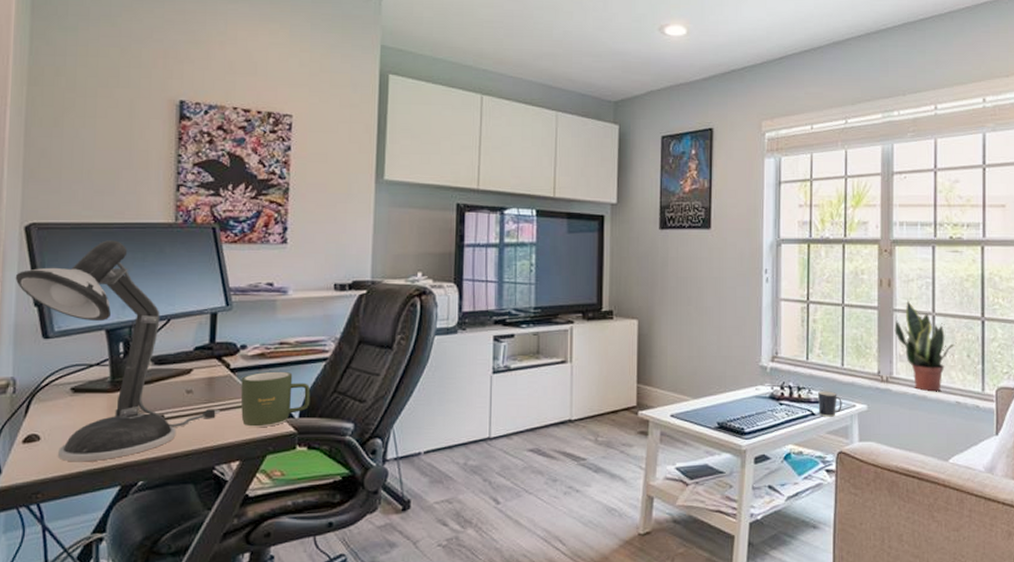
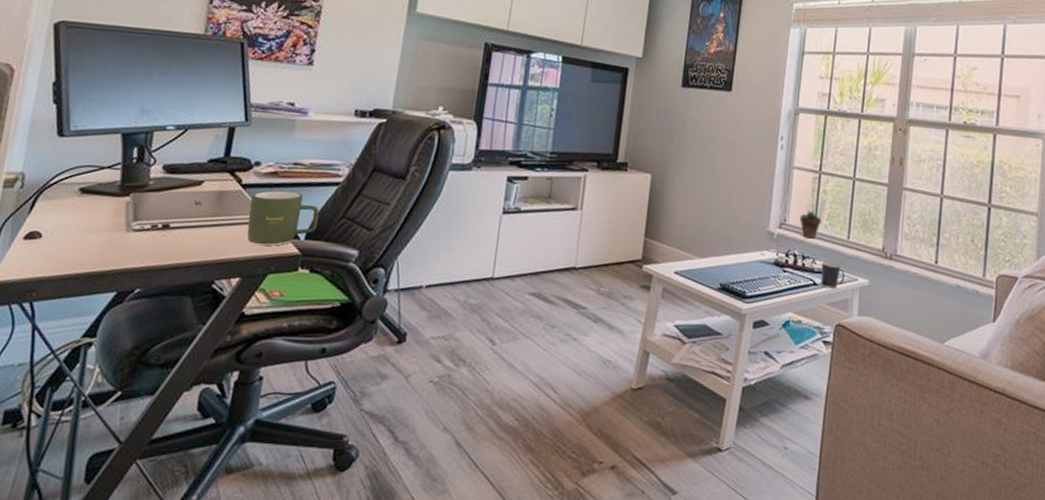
desk lamp: present [15,240,220,462] -> none [37,45,226,265]
succulent plant: none [792,334,813,369] -> present [800,203,821,239]
potted plant: present [894,300,957,392] -> none [902,180,962,274]

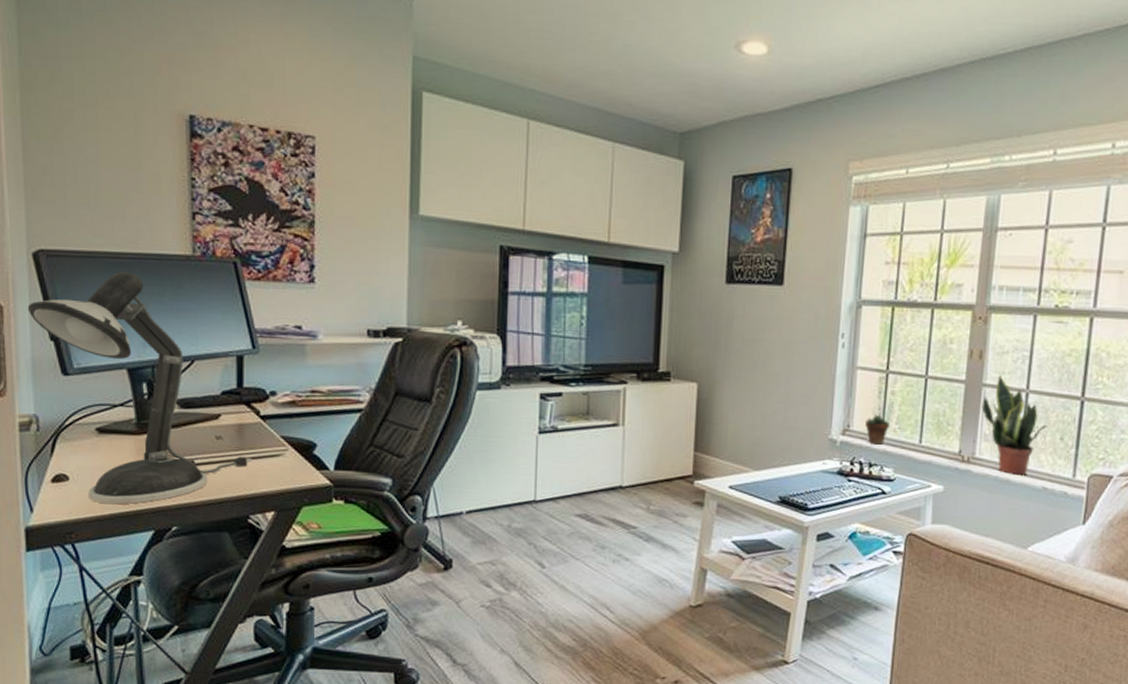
desk lamp: none [37,45,226,265] -> present [27,272,252,505]
mug: present [247,190,320,247] -> none [272,420,346,479]
mug: present [820,262,845,289] -> none [889,469,917,497]
potted plant: none [902,180,962,274] -> present [981,374,1050,476]

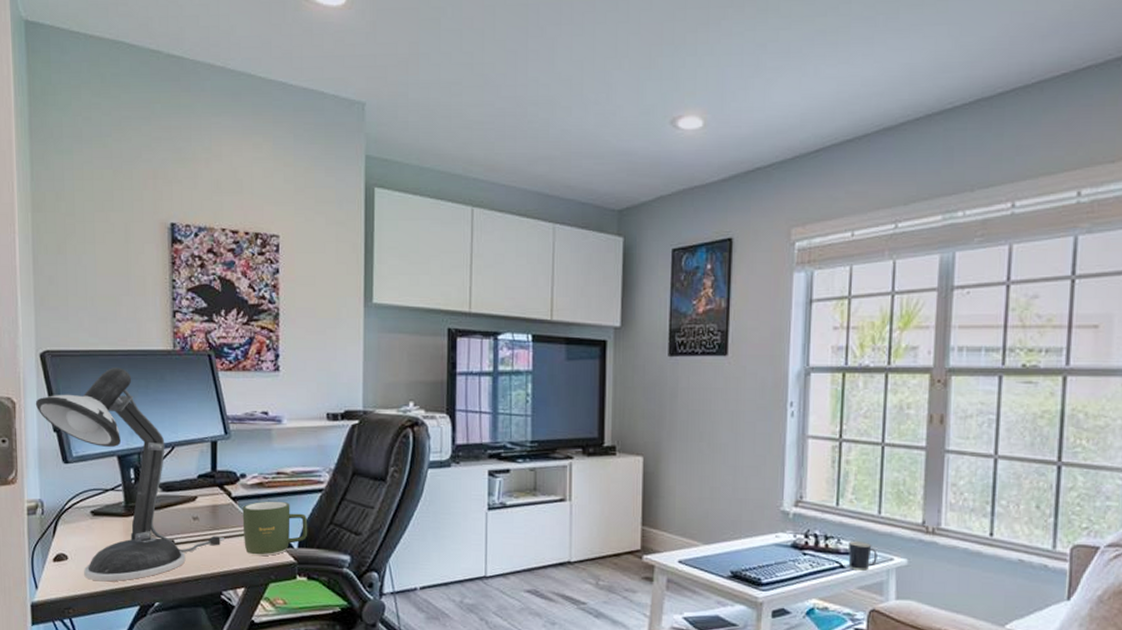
mug: none [272,420,346,479] -> present [242,501,308,557]
succulent plant: present [865,406,890,445] -> none [819,476,845,516]
mug: none [889,469,917,497] -> present [848,541,878,571]
potted plant: present [981,374,1050,476] -> none [945,439,1024,548]

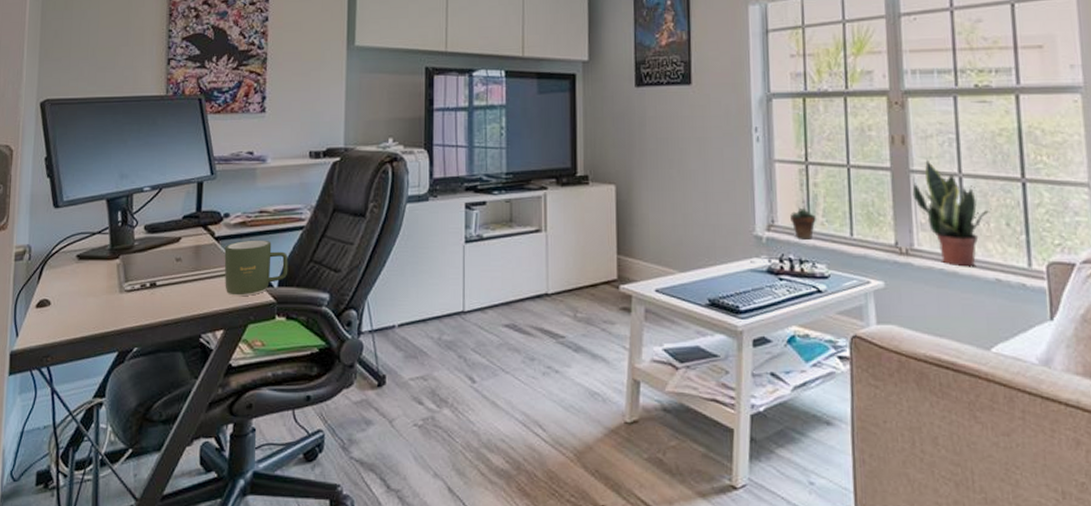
desk lamp: present [35,368,224,582] -> none [32,113,206,327]
succulent plant: none [819,476,845,516] -> present [790,199,816,239]
mug: present [848,541,878,571] -> none [824,265,854,295]
potted plant: none [945,439,1024,548] -> present [912,159,992,267]

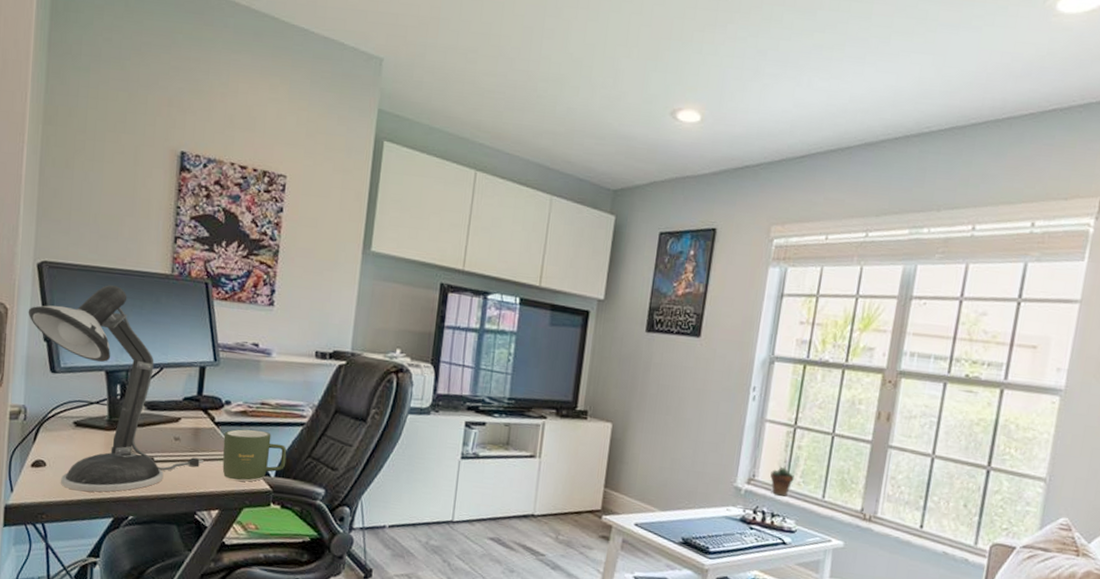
desk lamp: none [32,113,206,327] -> present [28,285,204,492]
potted plant: present [912,159,992,267] -> none [886,437,954,539]

